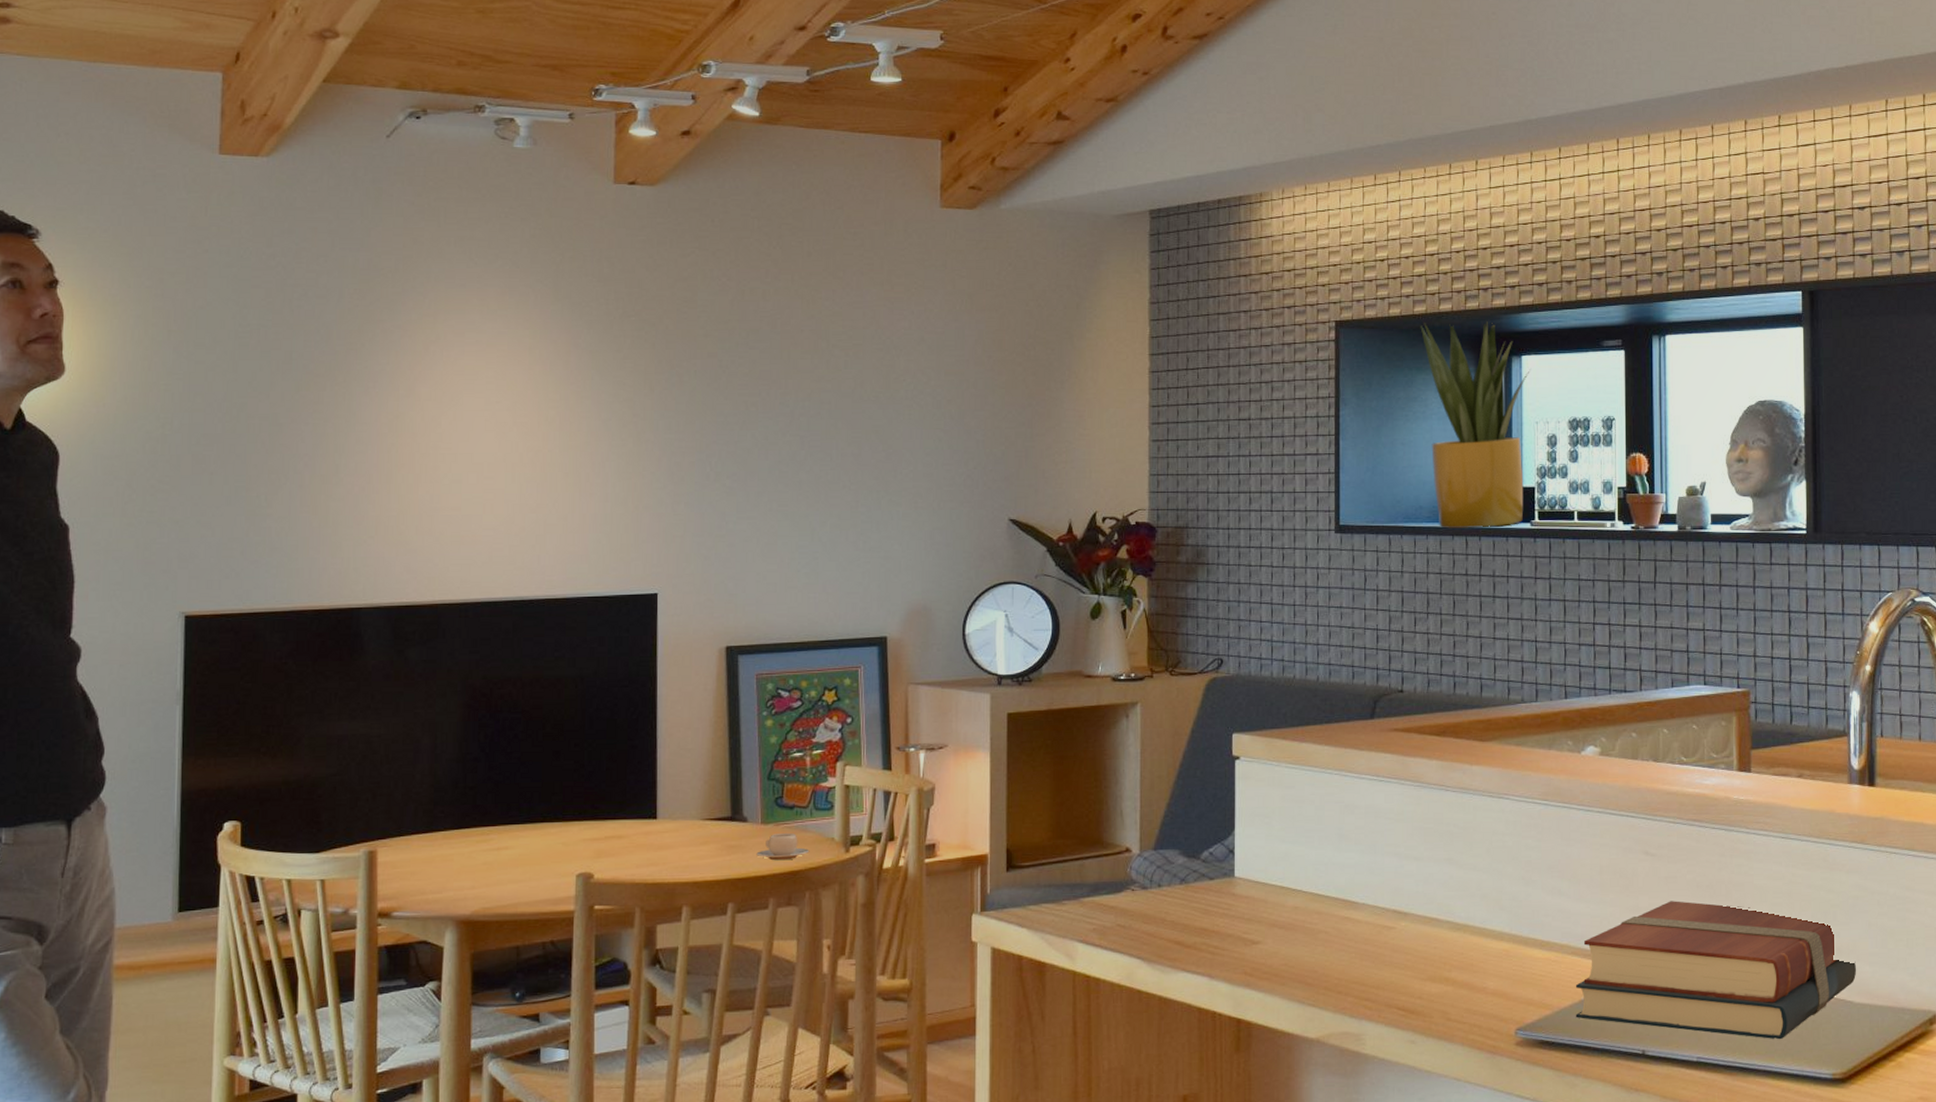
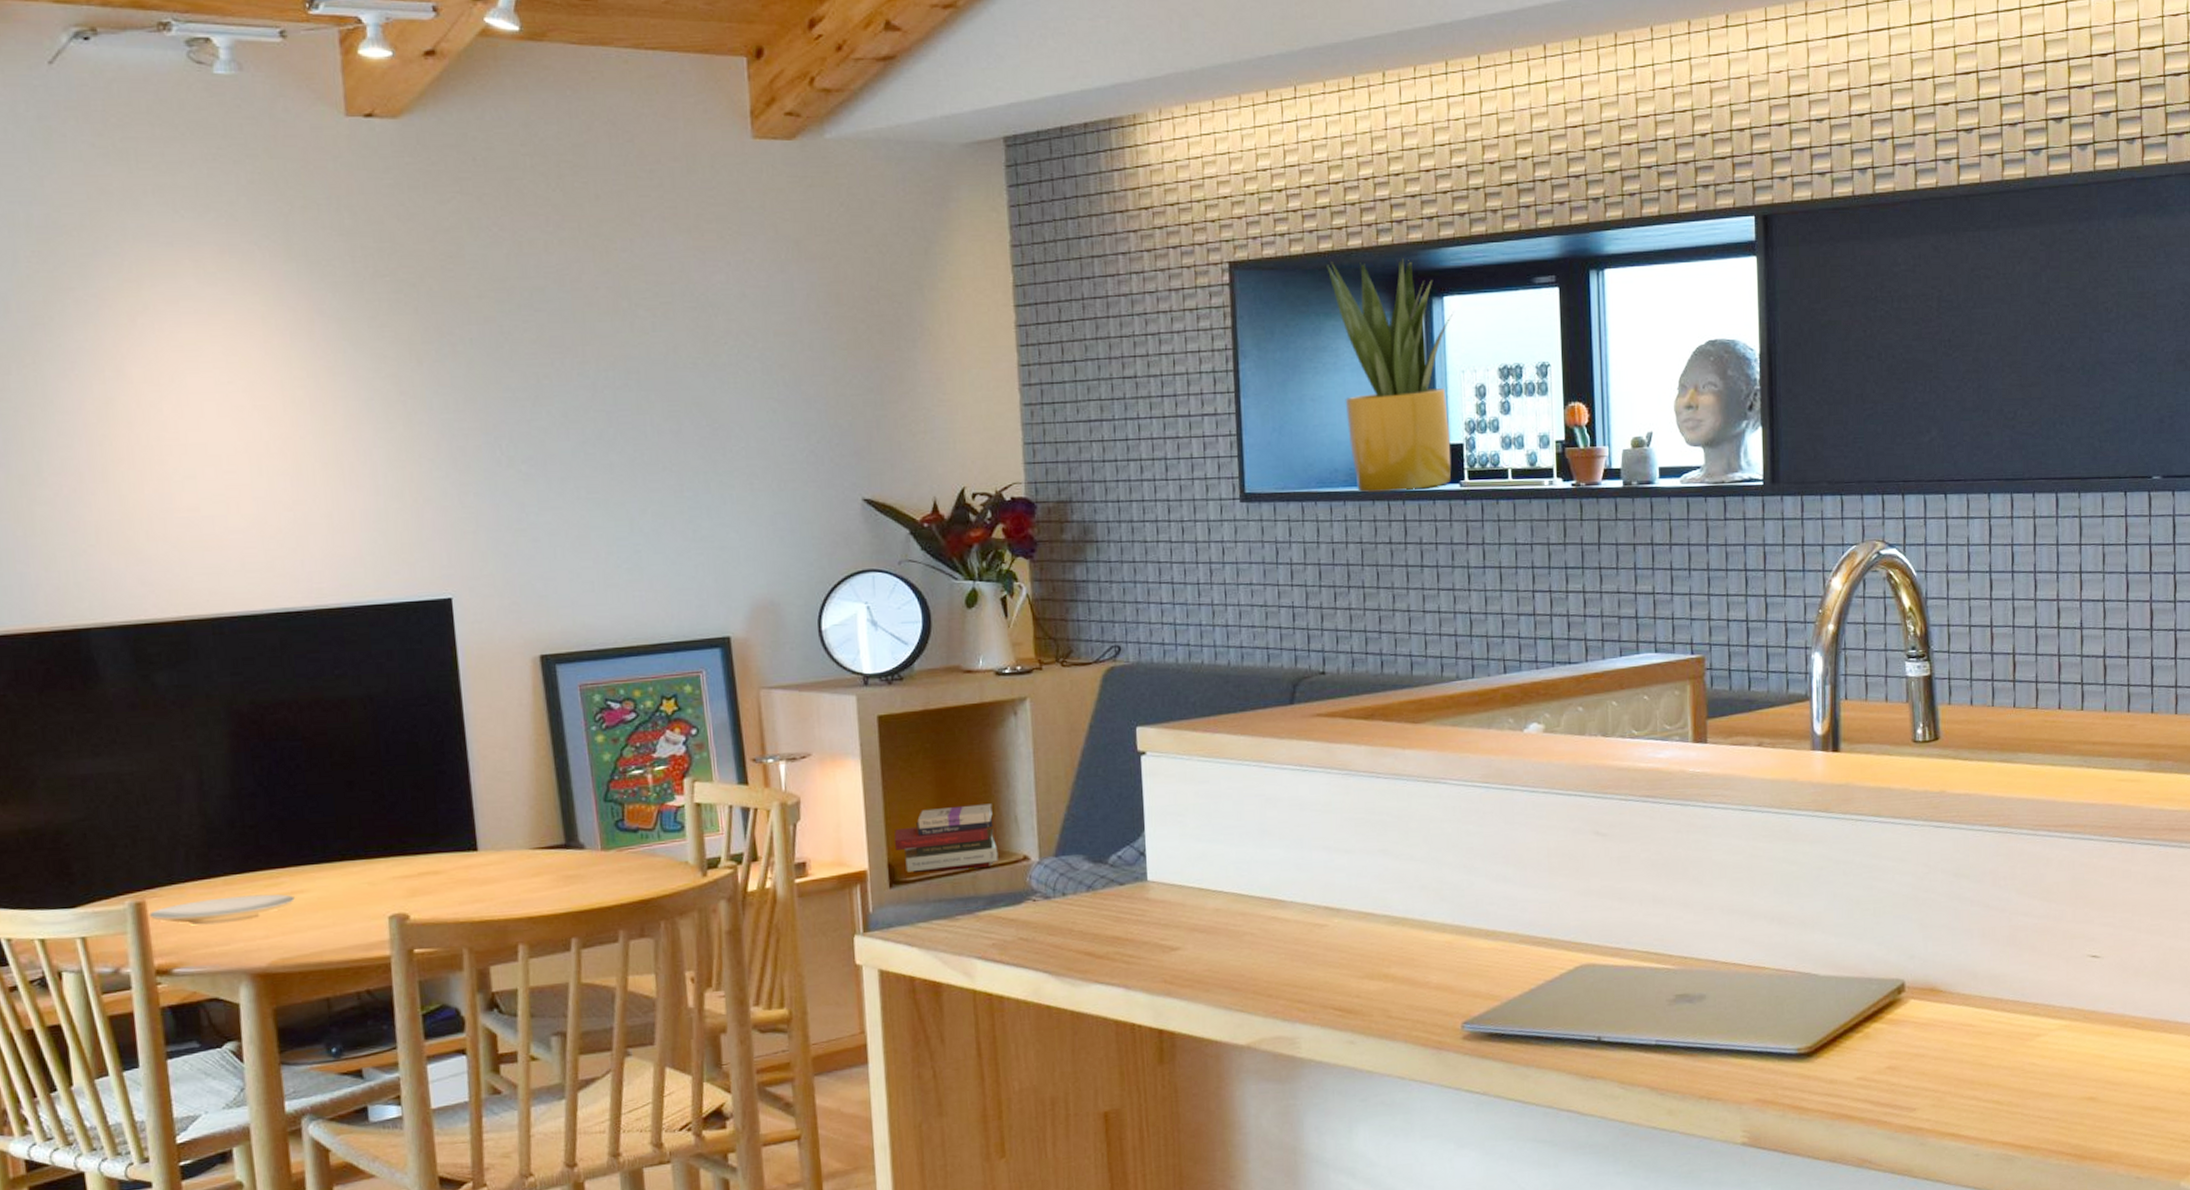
plate: none [379,849,500,874] -> present [150,894,295,926]
teacup: present [756,833,810,861] -> none [599,859,661,890]
books: none [1013,798,1104,859] -> present [894,803,998,874]
books: present [1575,901,1857,1040] -> none [1524,881,1822,1018]

